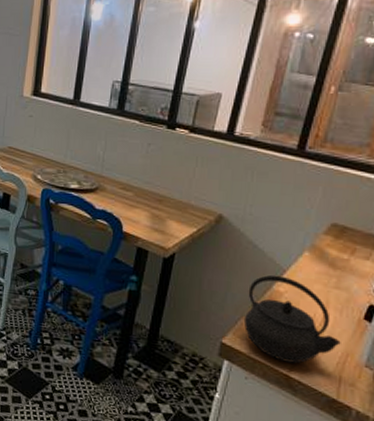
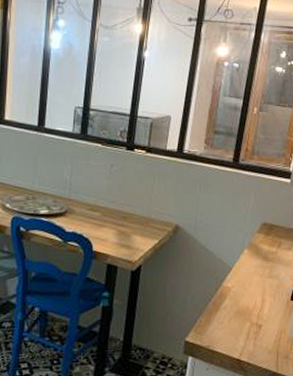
kettle: present [243,274,341,364] -> none [202,273,276,348]

